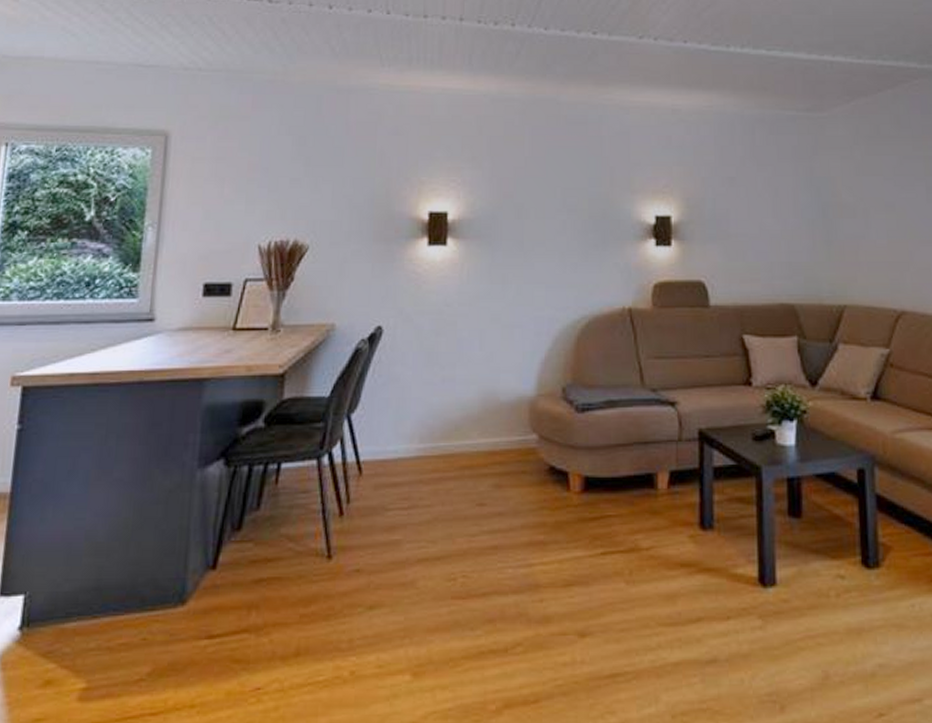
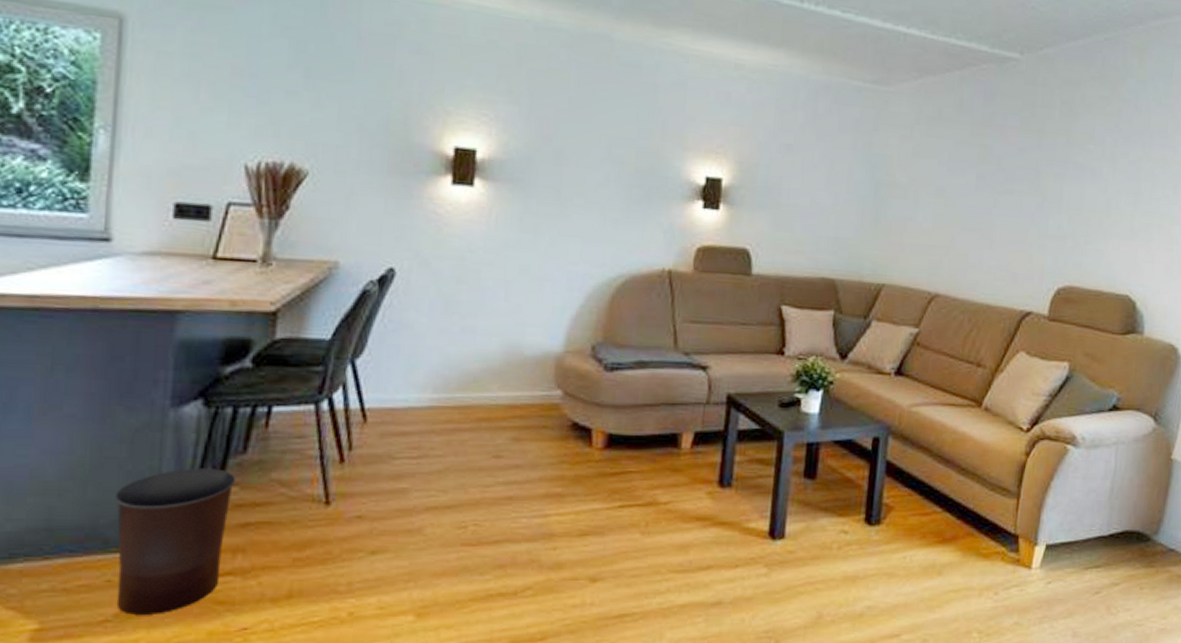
waste bin: none [150,525,251,674] -> present [114,468,236,615]

